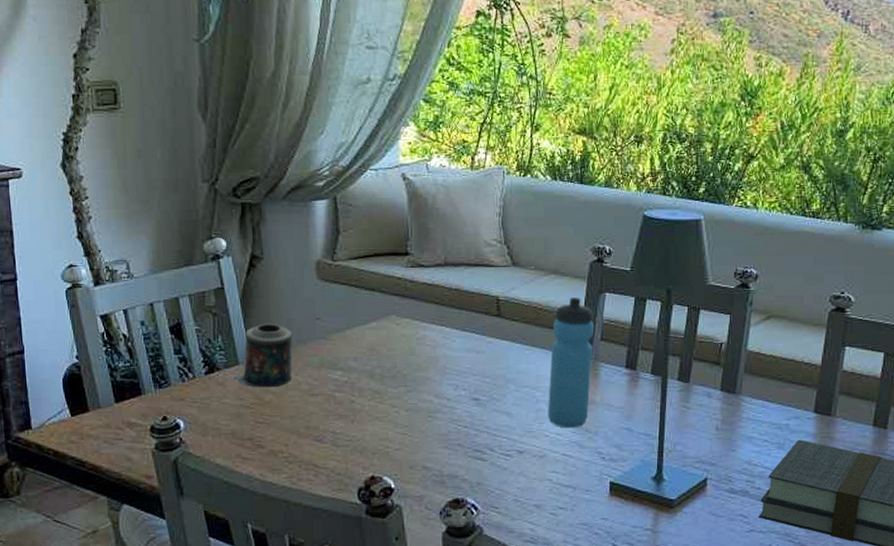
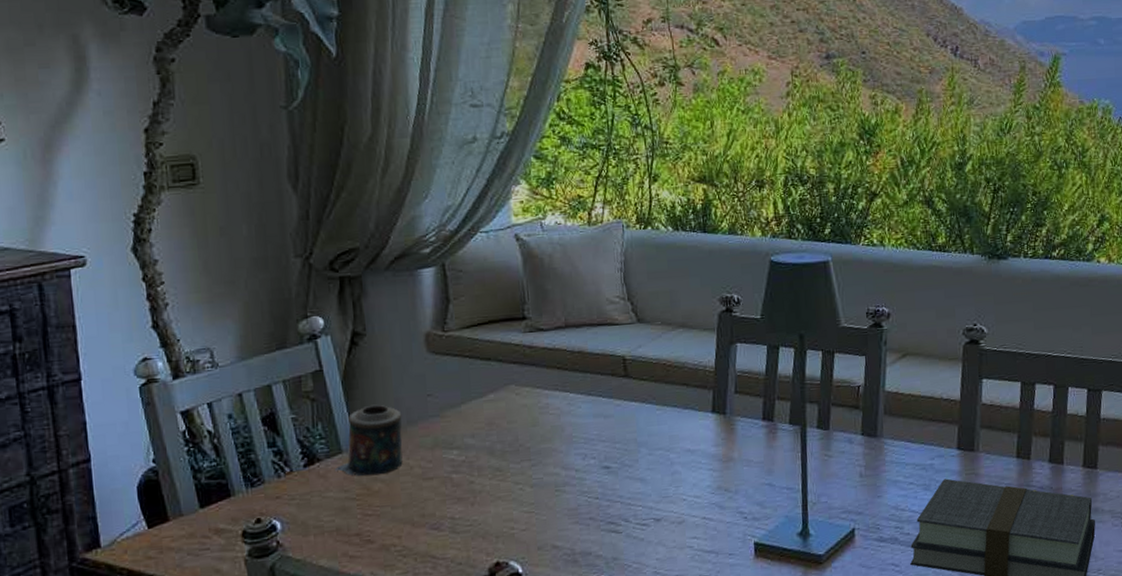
water bottle: present [547,297,595,428] -> none [683,350,728,490]

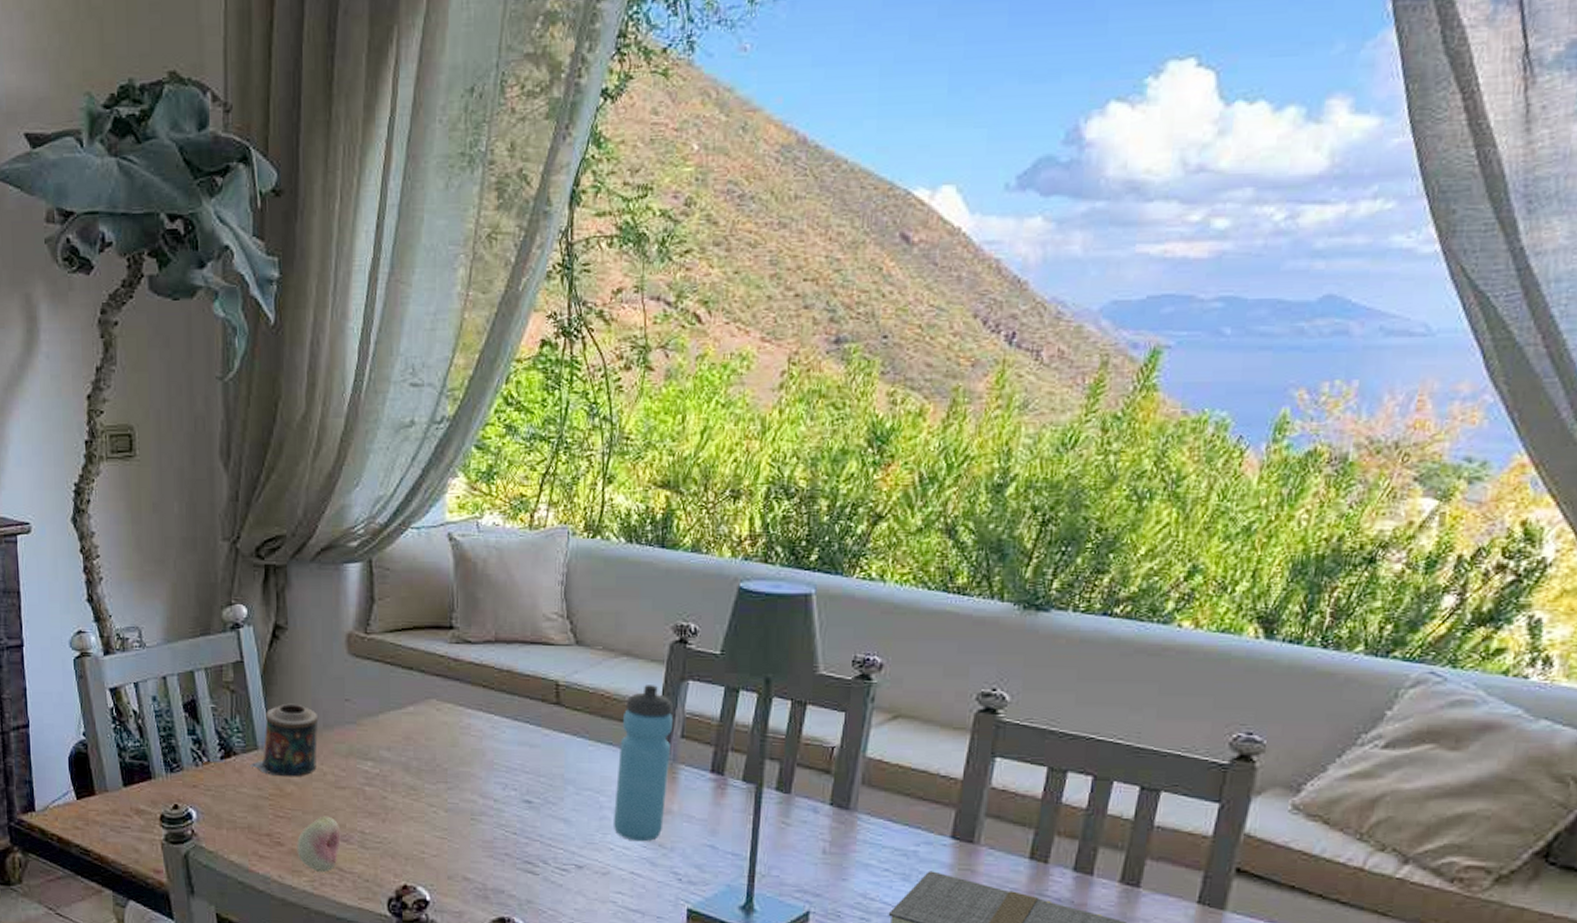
fruit: none [387,507,432,564] -> present [297,816,341,873]
water bottle: none [683,350,728,490] -> present [612,685,674,842]

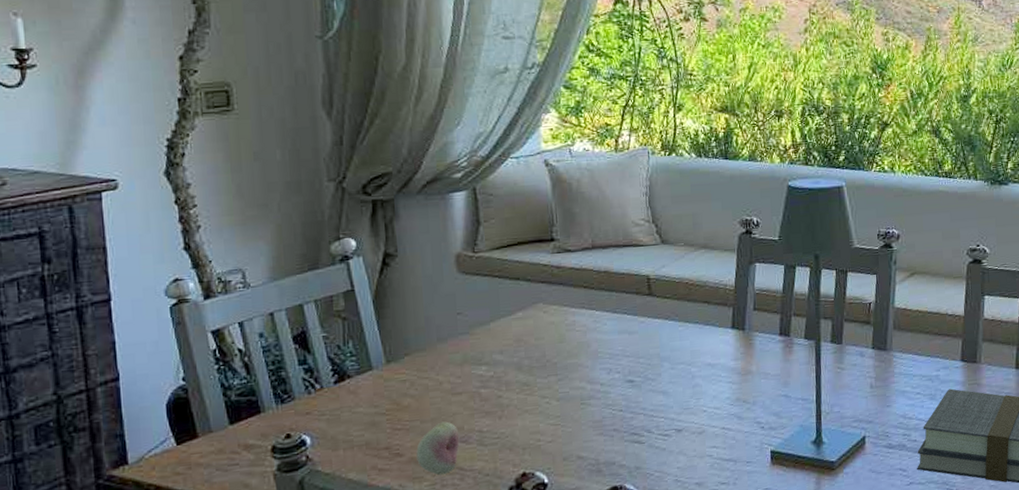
candle: present [249,703,319,777] -> none [364,323,432,392]
water bottle: present [612,685,674,842] -> none [704,270,747,401]

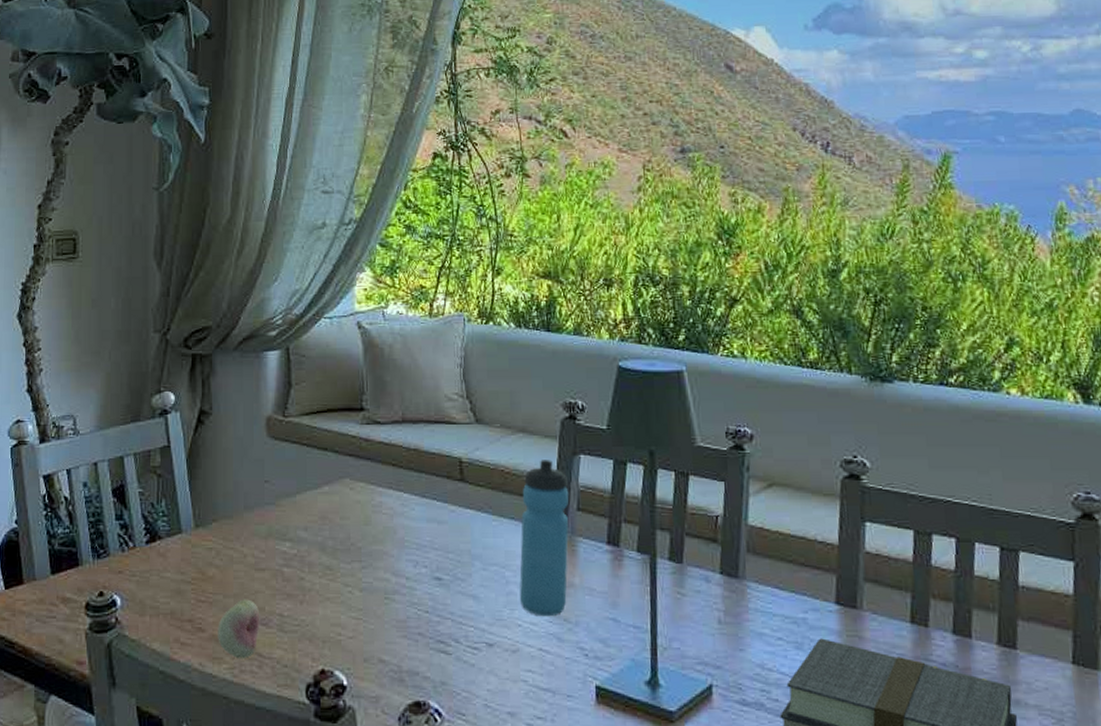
water bottle: none [704,270,747,401] -> present [519,460,569,617]

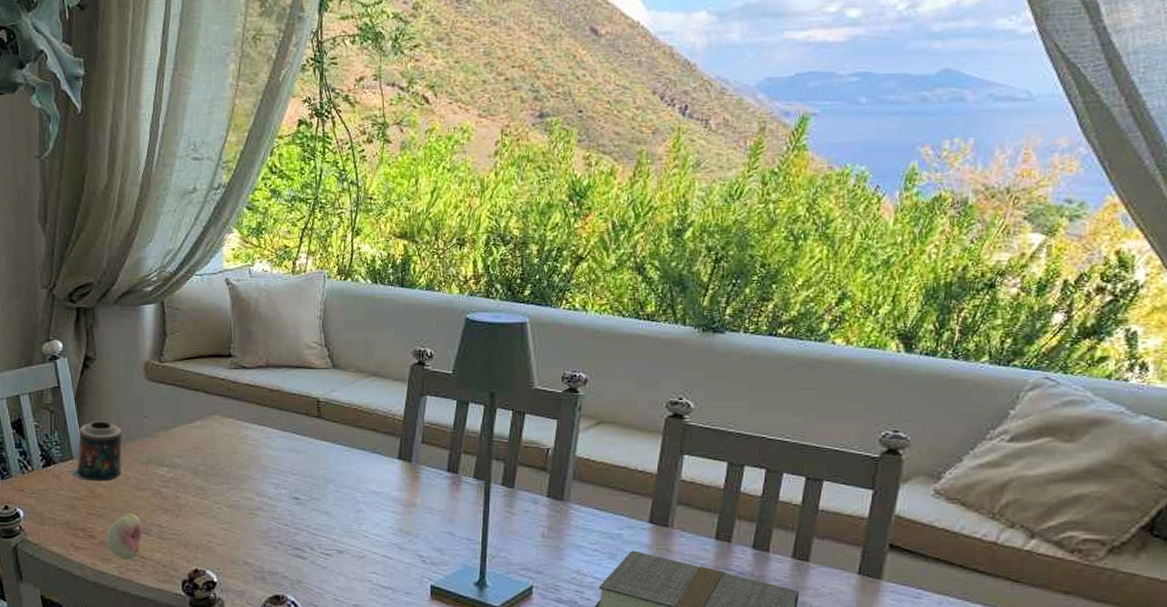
candle: none [173,486,240,560] -> present [66,420,122,481]
water bottle: present [519,460,569,617] -> none [367,400,415,530]

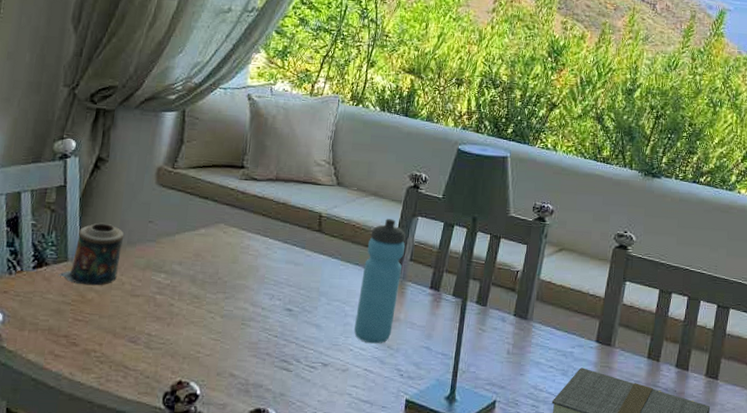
fruit: present [106,513,142,560] -> none [89,320,131,371]
water bottle: none [367,400,415,530] -> present [353,219,406,344]

